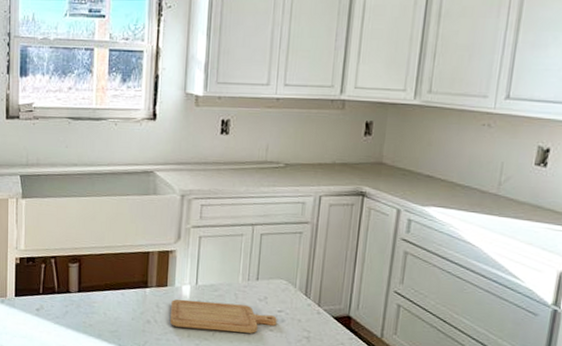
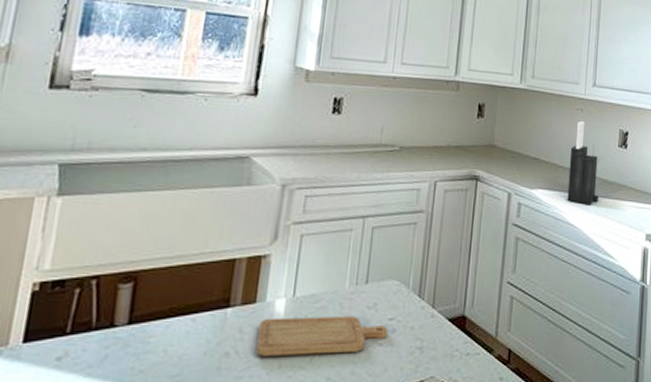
knife block: none [465,138,507,224] -> present [567,121,600,204]

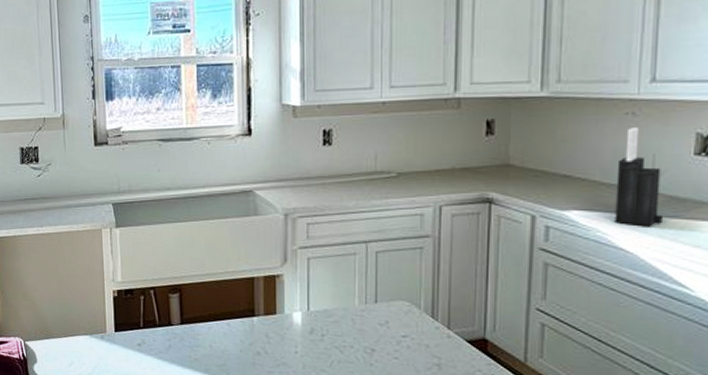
chopping board: present [257,316,388,356] -> none [282,327,402,362]

